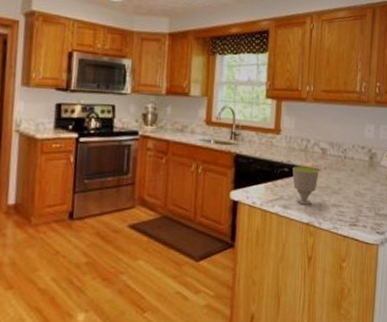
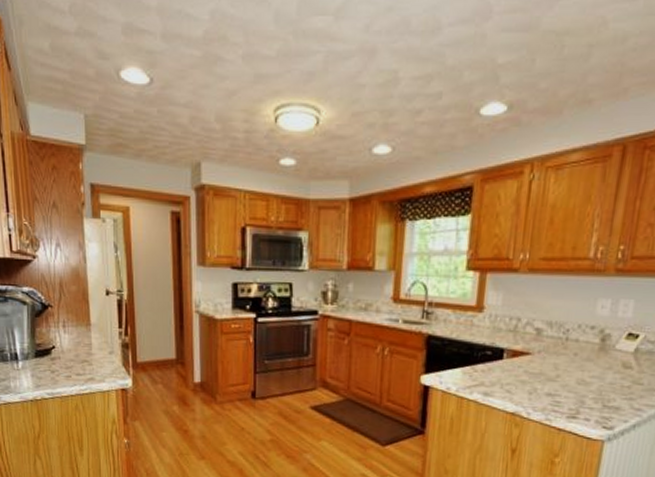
cup: present [292,166,319,205] -> none [496,349,532,393]

